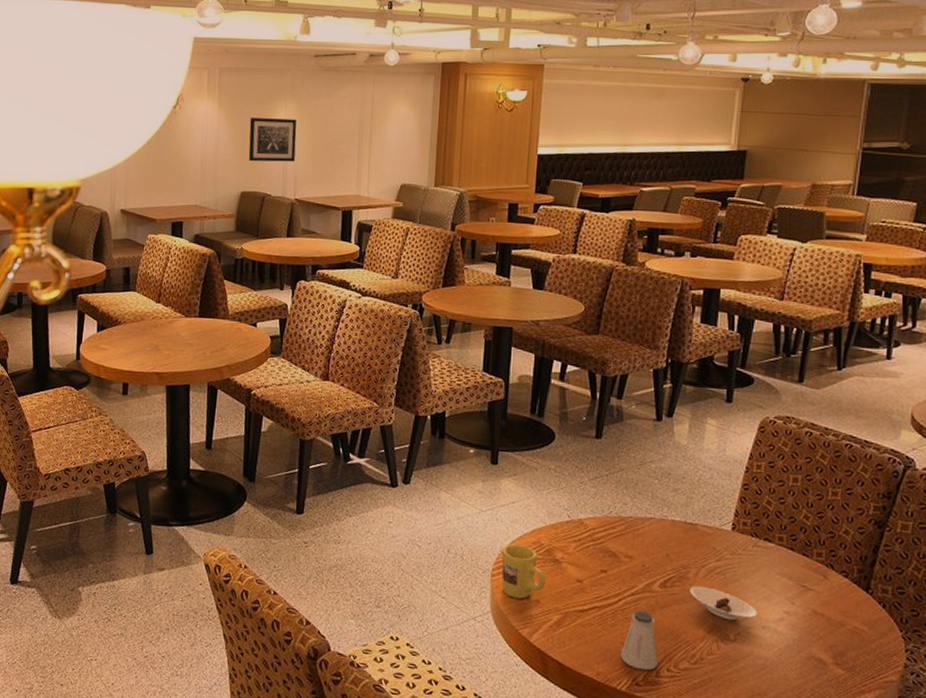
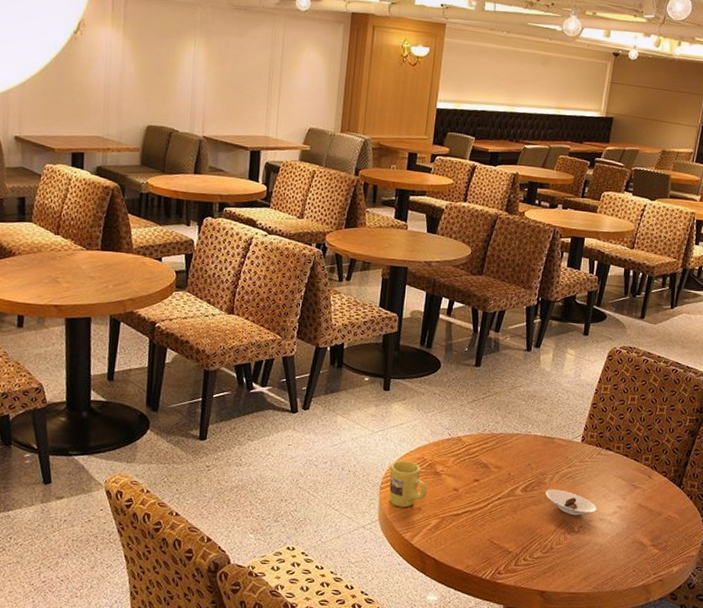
wall art: present [248,118,297,162] -> none [155,50,207,99]
saltshaker: present [621,610,658,671] -> none [487,511,517,561]

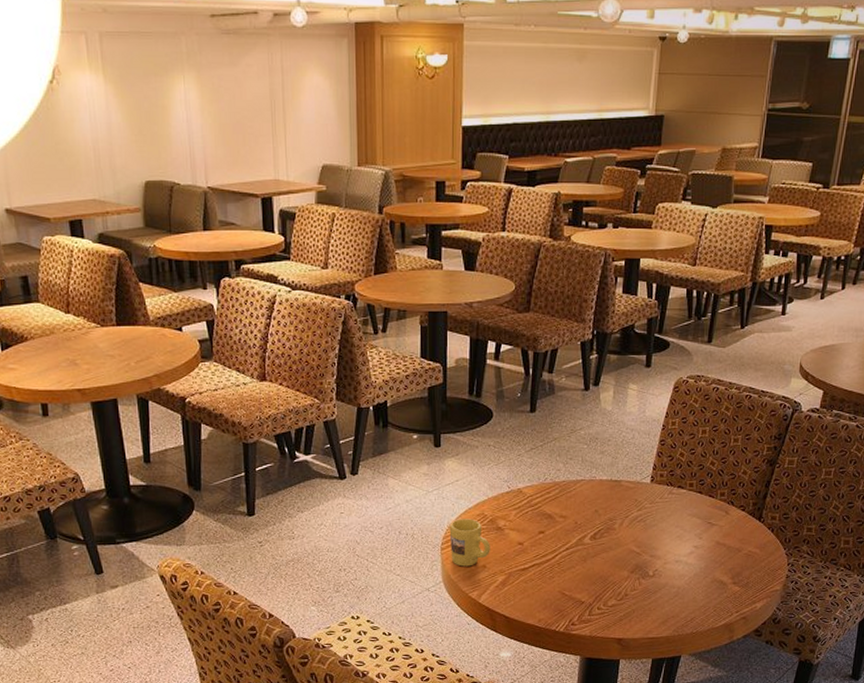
saucer: present [545,489,597,516] -> none [616,534,672,560]

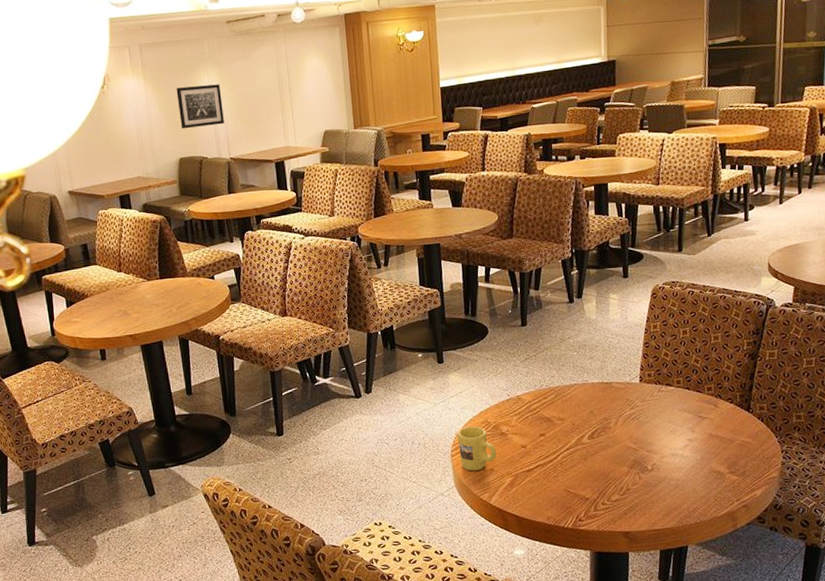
wall art: none [144,93,202,146] -> present [176,84,224,129]

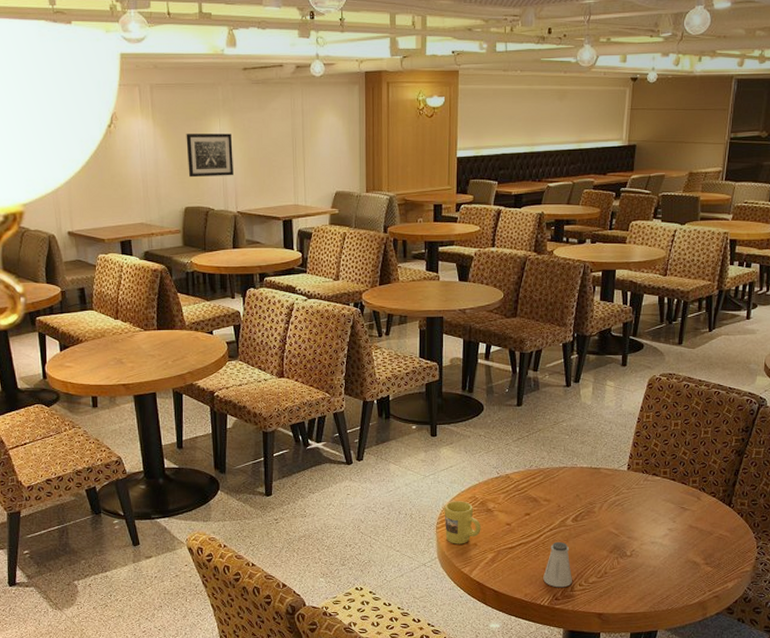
saltshaker: none [564,460,595,509] -> present [543,541,572,588]

